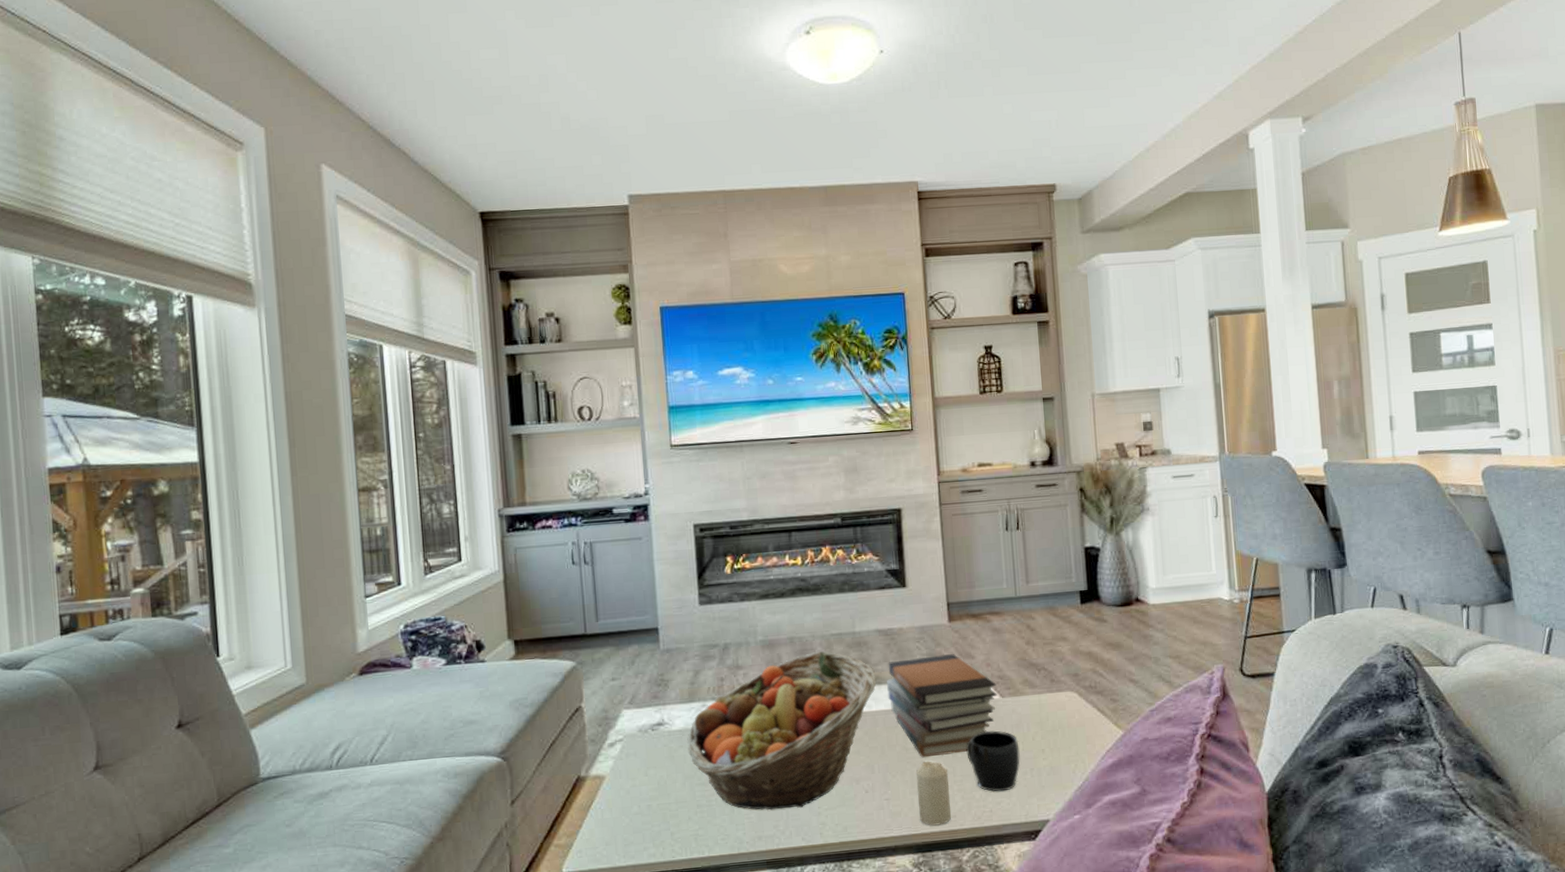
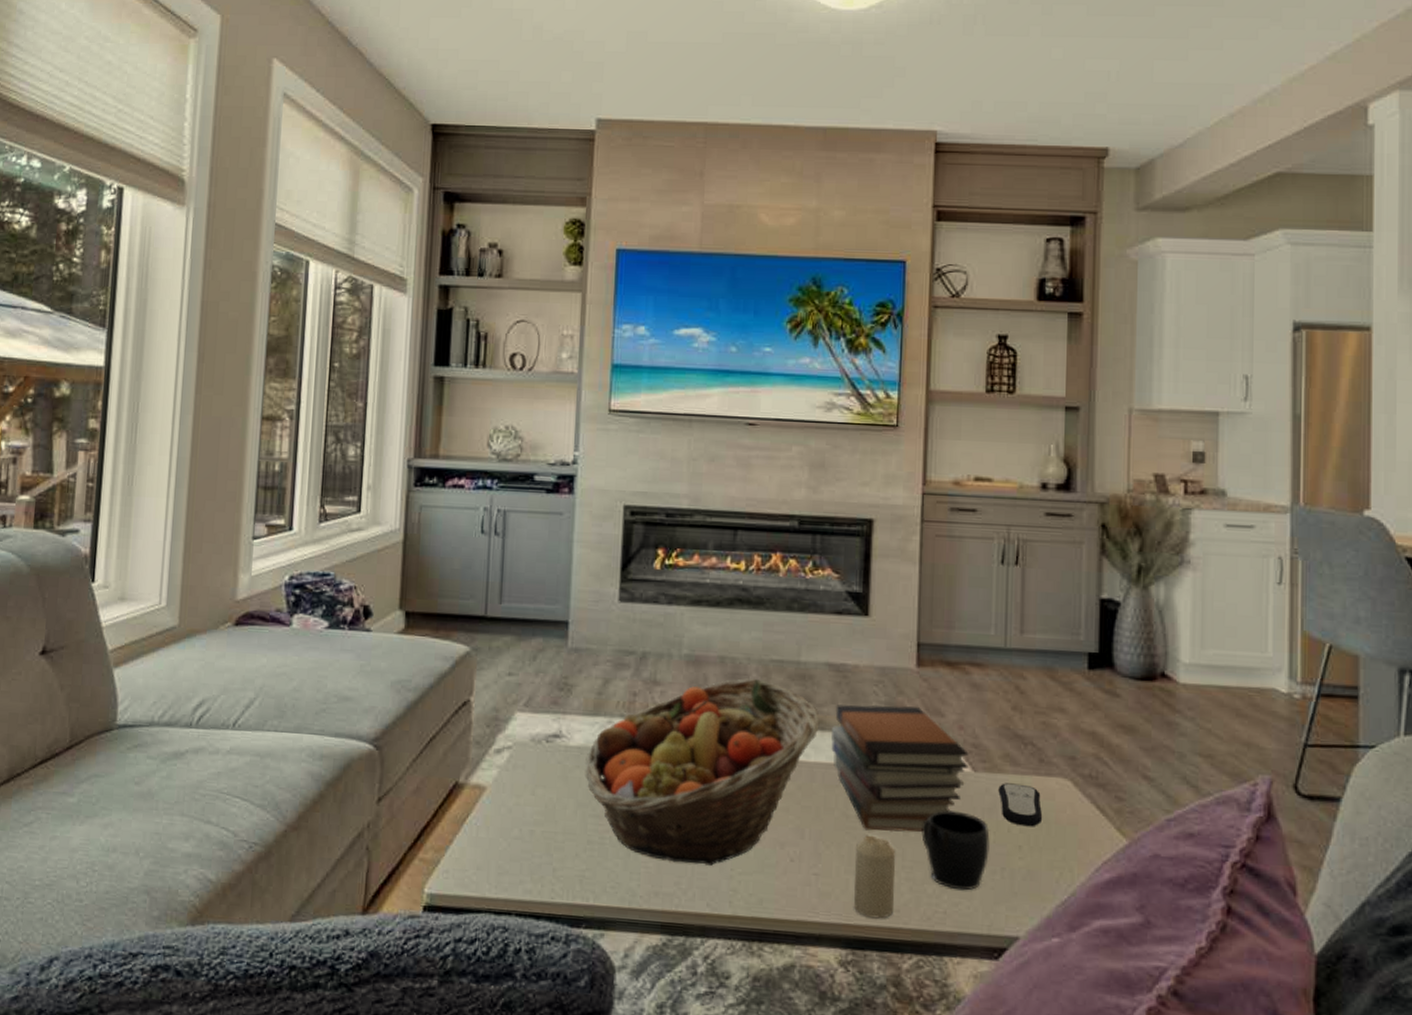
remote control: none [1022,701,1058,734] -> present [998,783,1043,827]

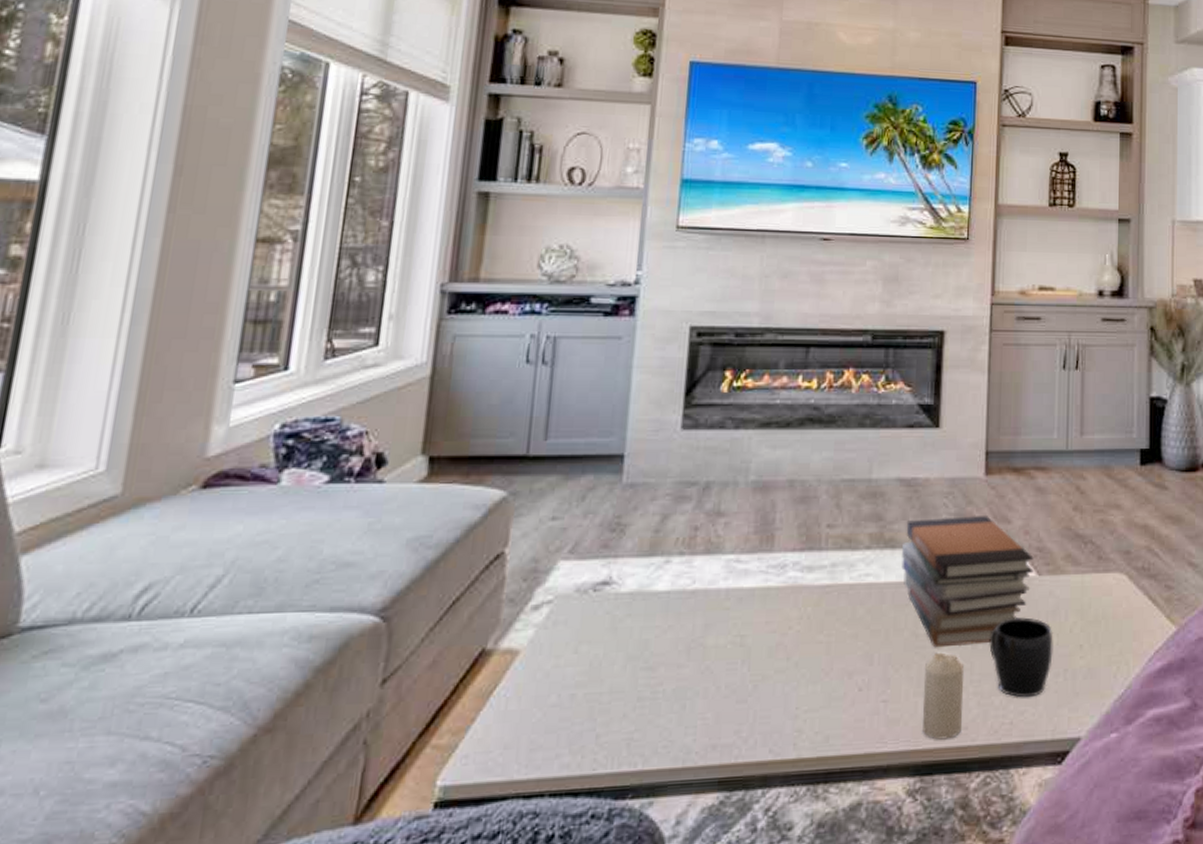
fruit basket: present [585,678,820,866] -> none [637,501,890,709]
remote control: present [998,783,1043,827] -> none [1061,583,1102,625]

